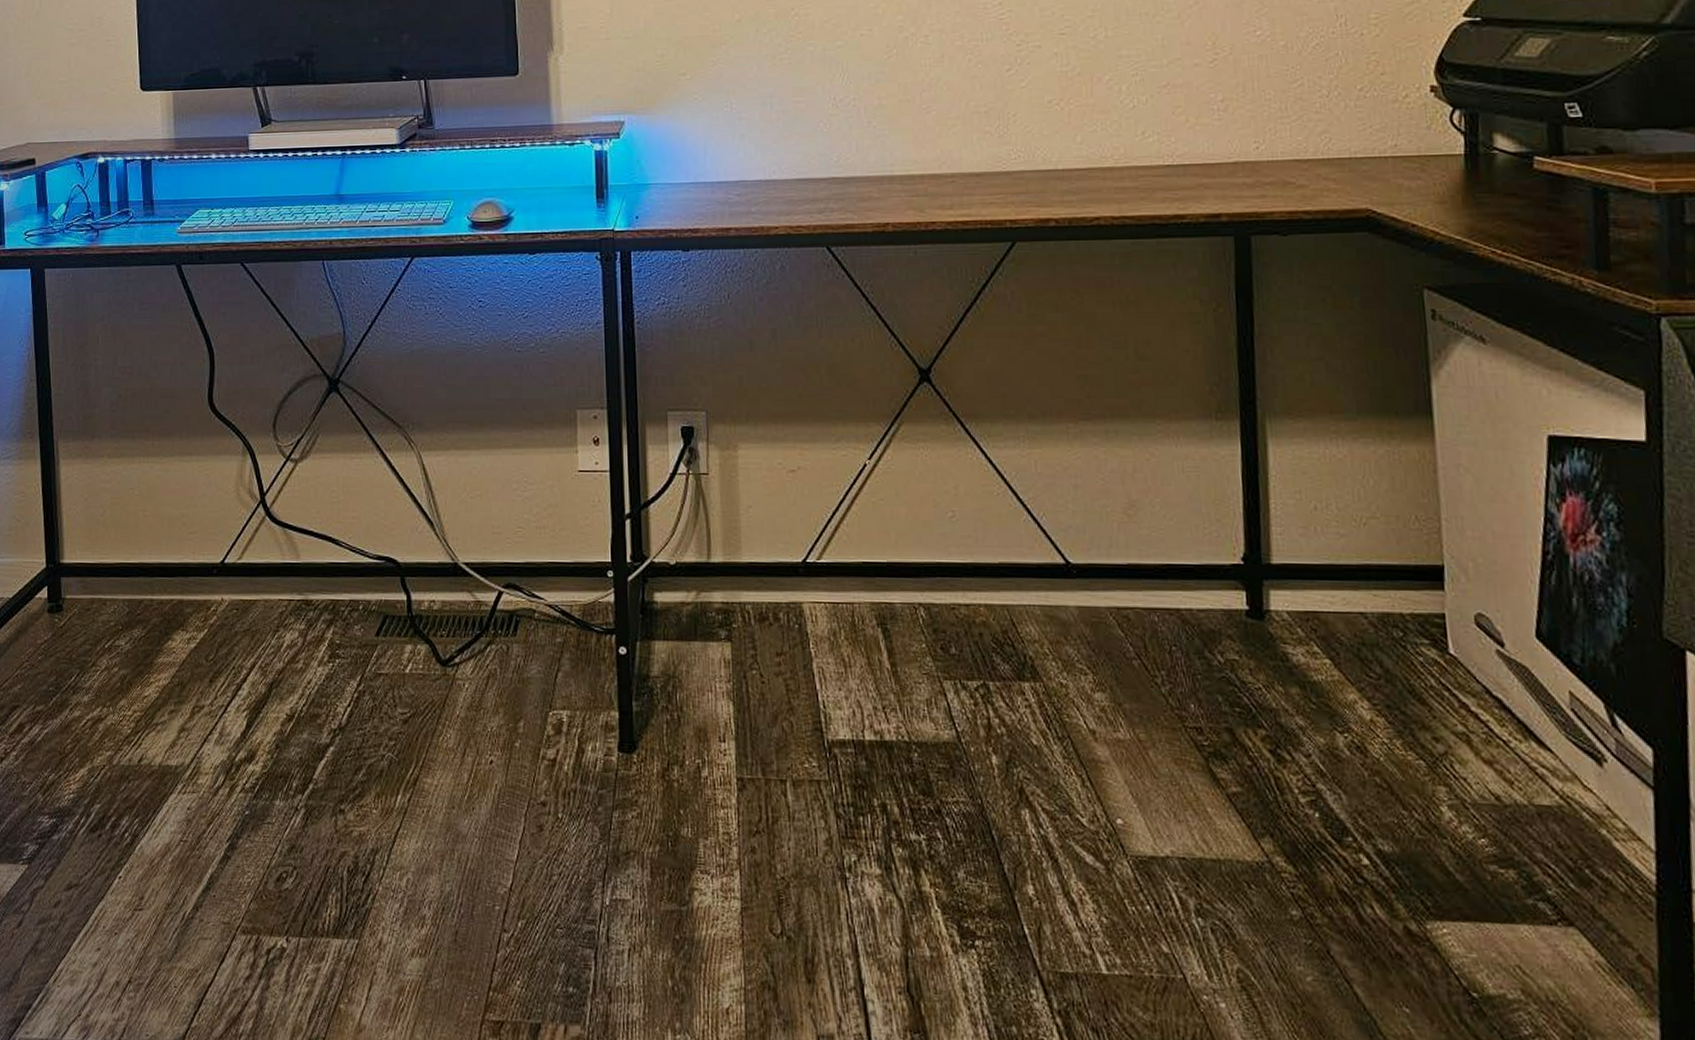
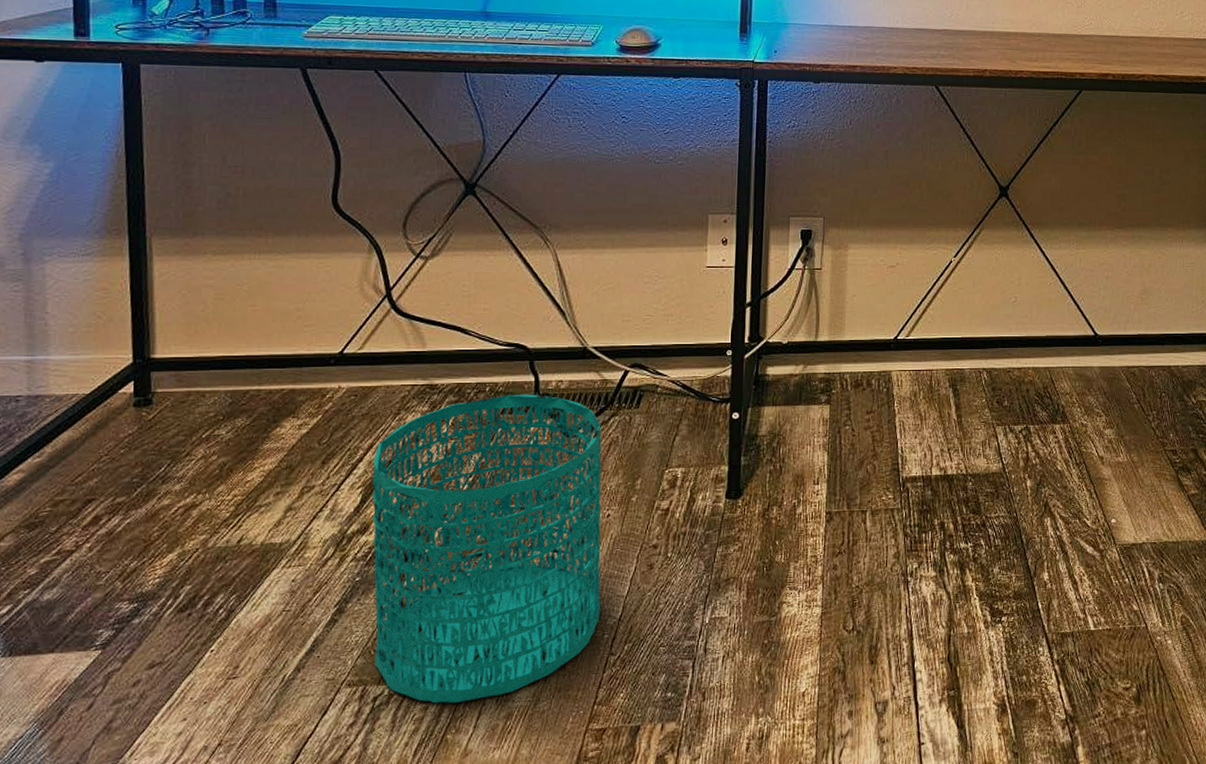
wastebasket: none [256,614,489,968] -> present [371,394,602,704]

